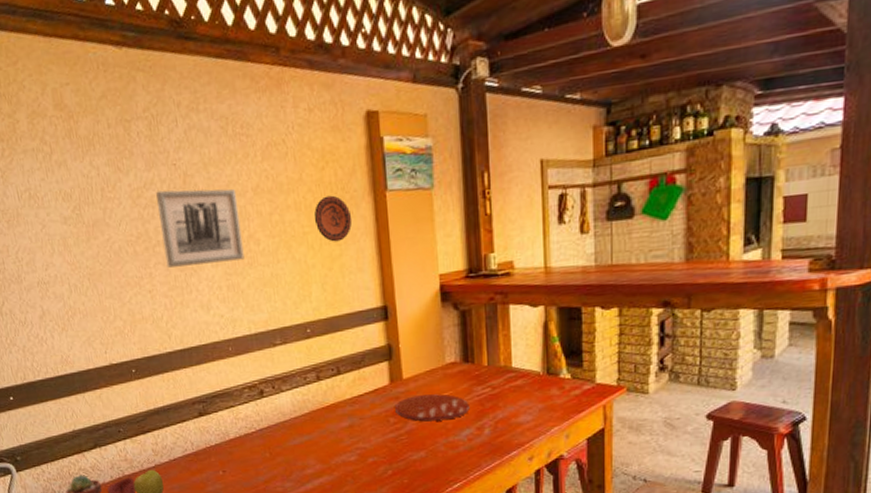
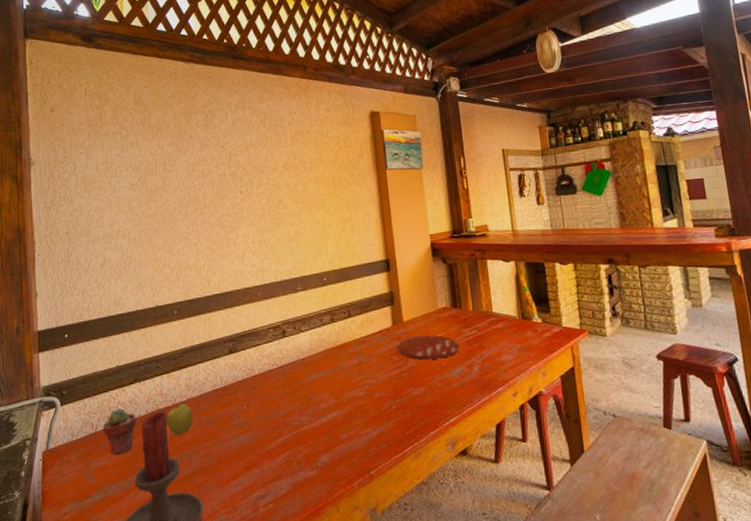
wall art: present [156,189,245,268] -> none [207,165,274,226]
decorative plate: present [314,195,353,242] -> none [330,172,361,208]

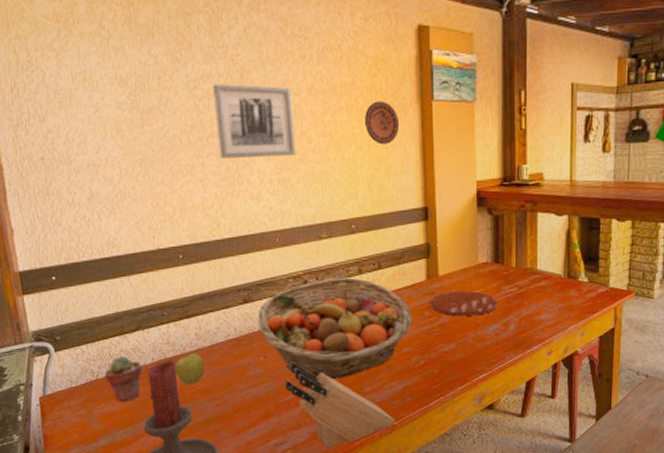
wall art: none [207,165,274,226] -> present [213,83,296,158]
fruit basket: none [241,326,383,427] -> present [257,277,413,380]
knife block: none [266,410,373,501] -> present [284,361,396,448]
decorative plate: none [330,172,361,208] -> present [364,101,400,145]

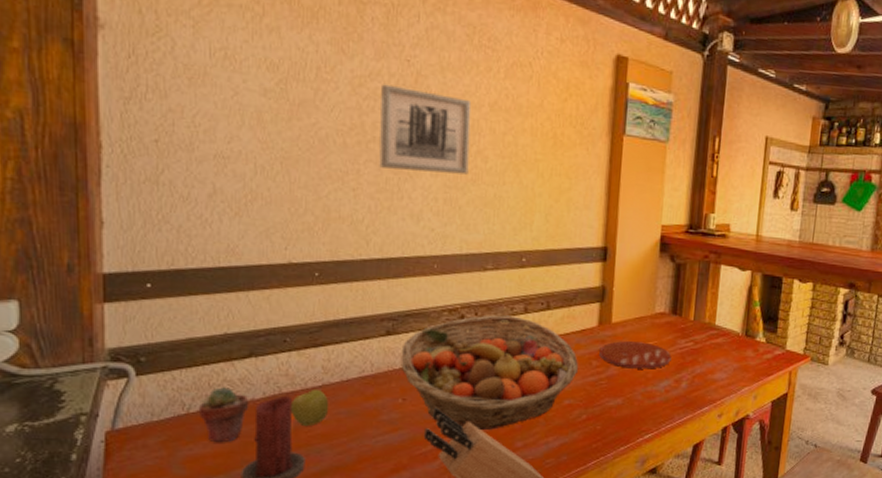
decorative plate: present [364,101,400,145] -> none [548,127,587,175]

